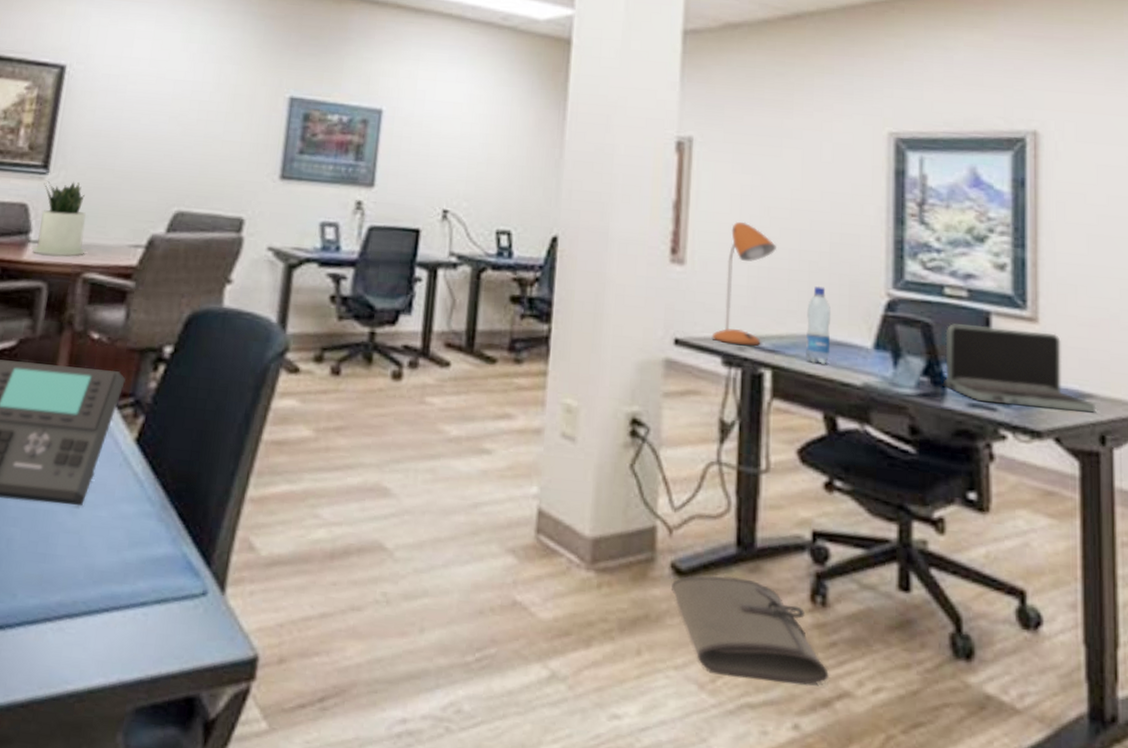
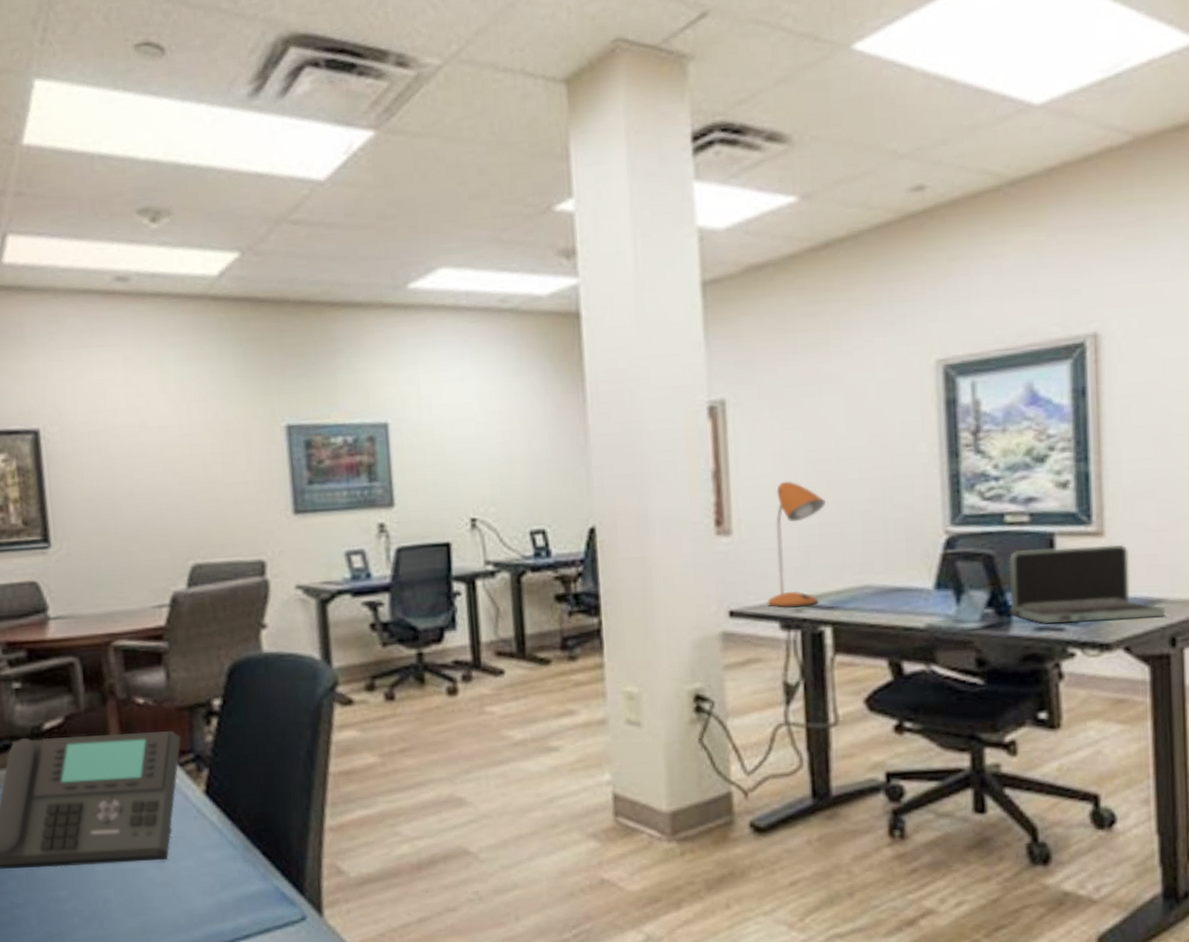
planter: present [32,181,87,257] -> none [48,550,110,631]
tool roll: present [671,575,829,685] -> none [752,825,912,913]
bottle: present [806,285,832,364] -> none [863,534,891,613]

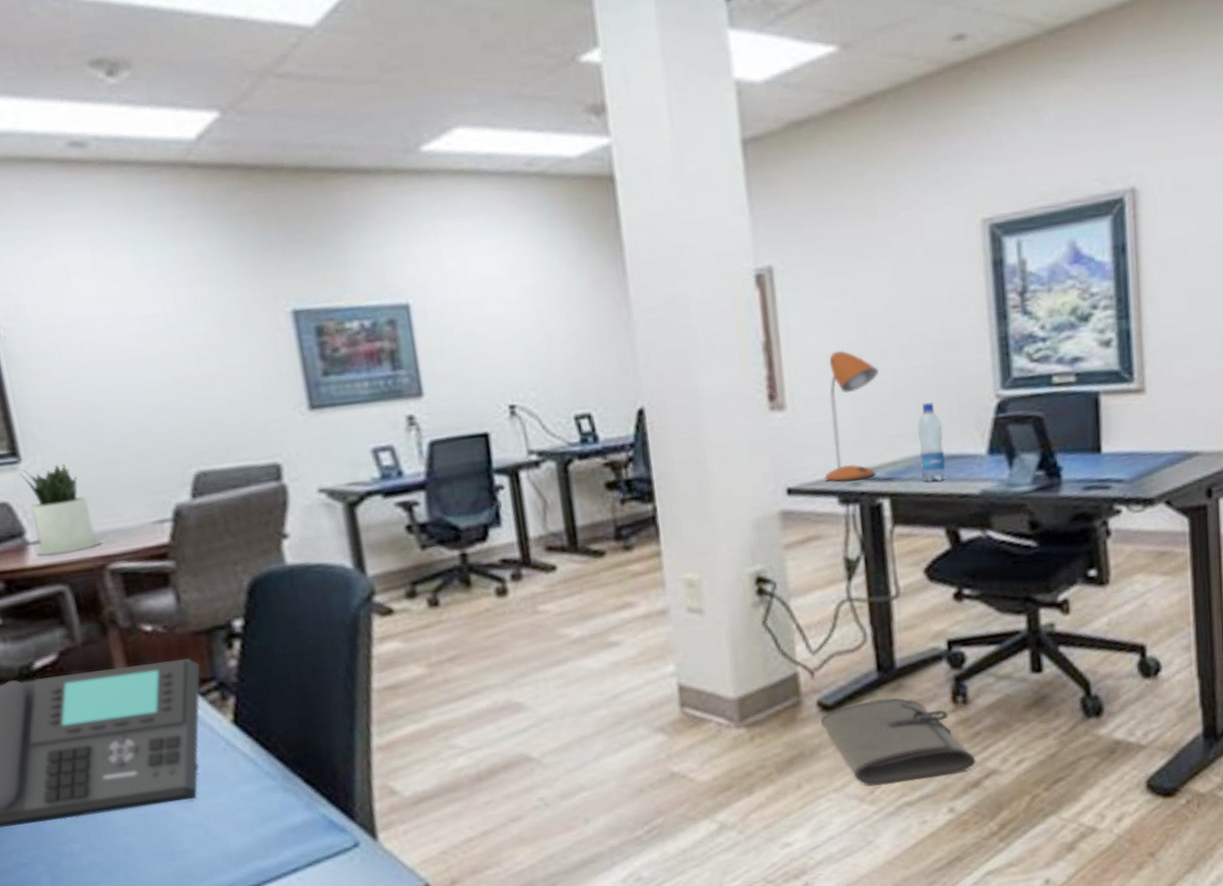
planter: none [48,550,110,631] -> present [19,464,102,556]
tool roll: none [752,825,912,913] -> present [820,697,976,785]
bottle: none [863,534,891,613] -> present [917,402,946,482]
laptop: present [1005,544,1166,624] -> none [1055,400,1203,483]

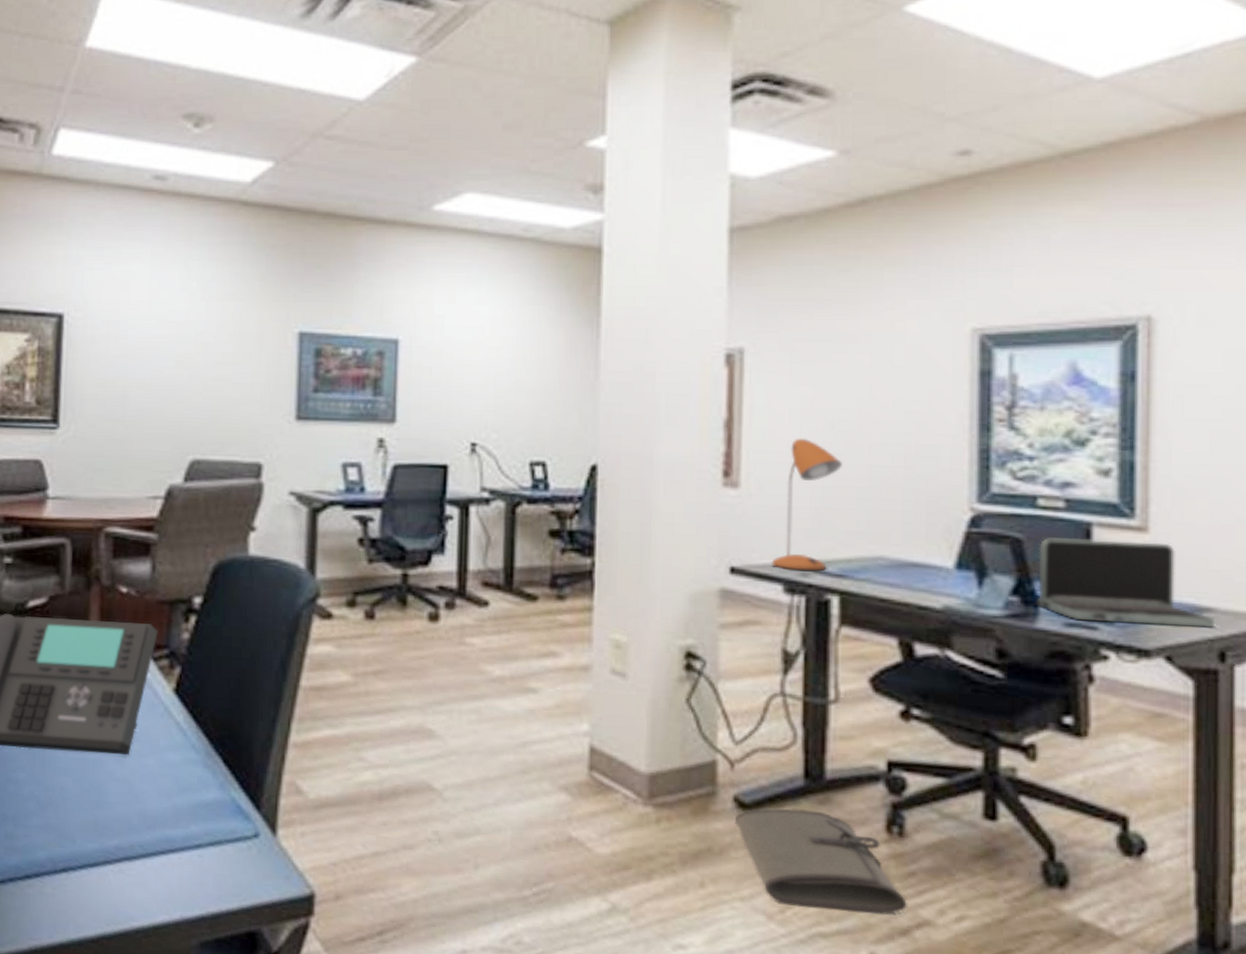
planter: present [19,464,102,556] -> none [51,434,105,512]
bottle: present [917,402,946,482] -> none [878,503,906,587]
laptop: none [1055,400,1203,483] -> present [1031,538,1216,628]

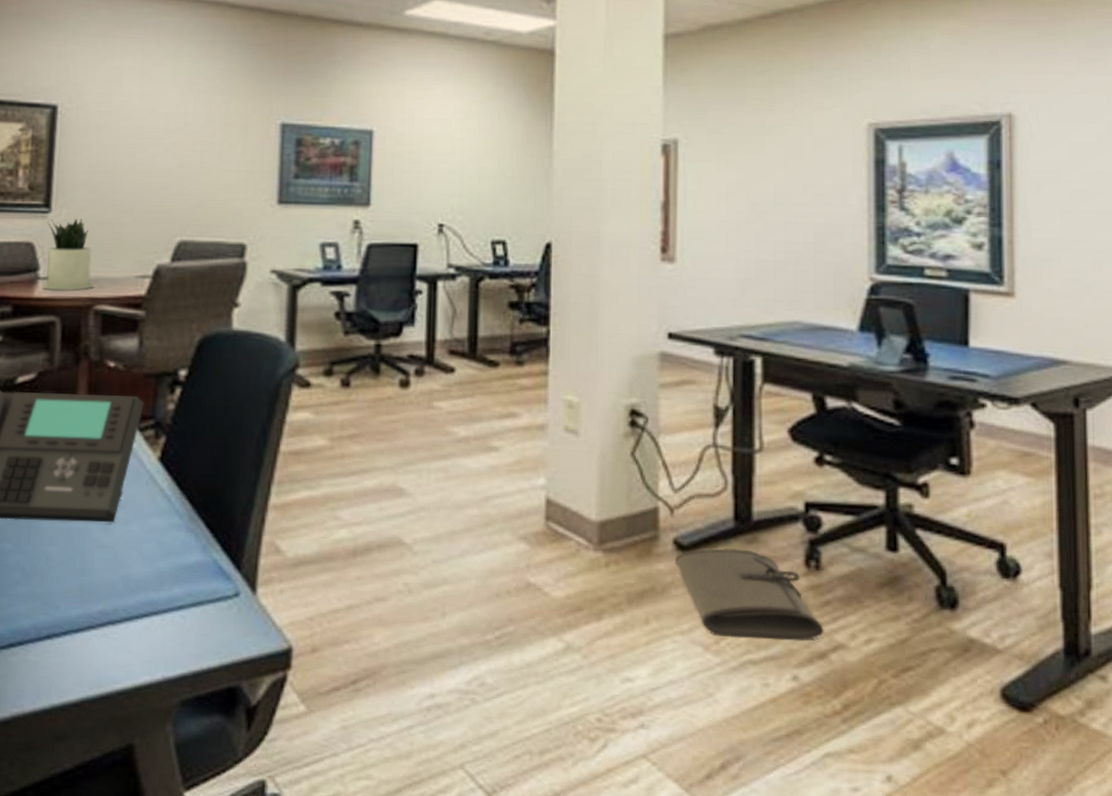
planter: none [51,434,105,512] -> present [42,218,95,291]
desk lamp: present [771,438,842,572] -> none [703,218,762,336]
laptop: present [1031,538,1216,628] -> none [922,303,1070,378]

